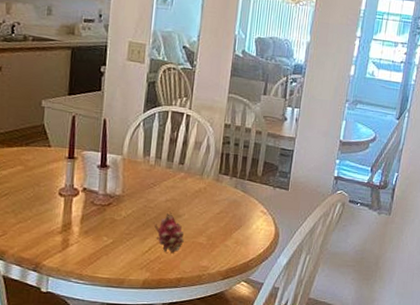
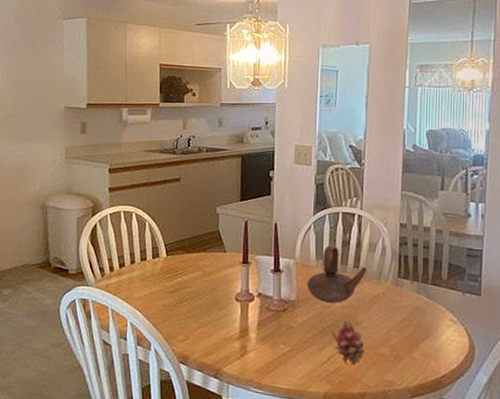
teapot: none [132,142,192,197] -> present [306,245,367,303]

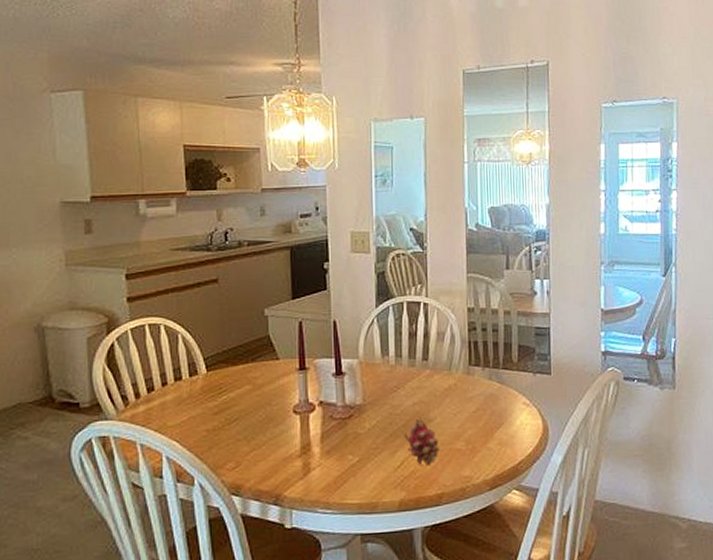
teapot: present [306,245,367,303] -> none [373,339,437,402]

